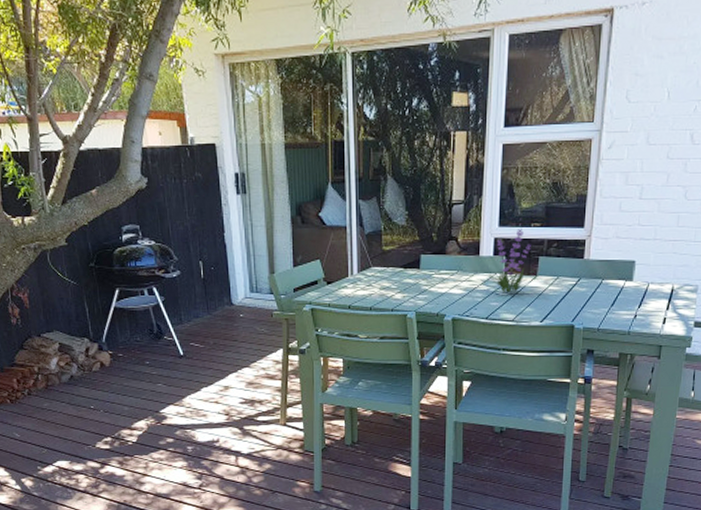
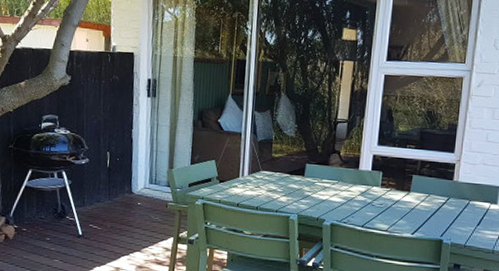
plant: present [490,227,531,293] -> none [367,148,406,206]

